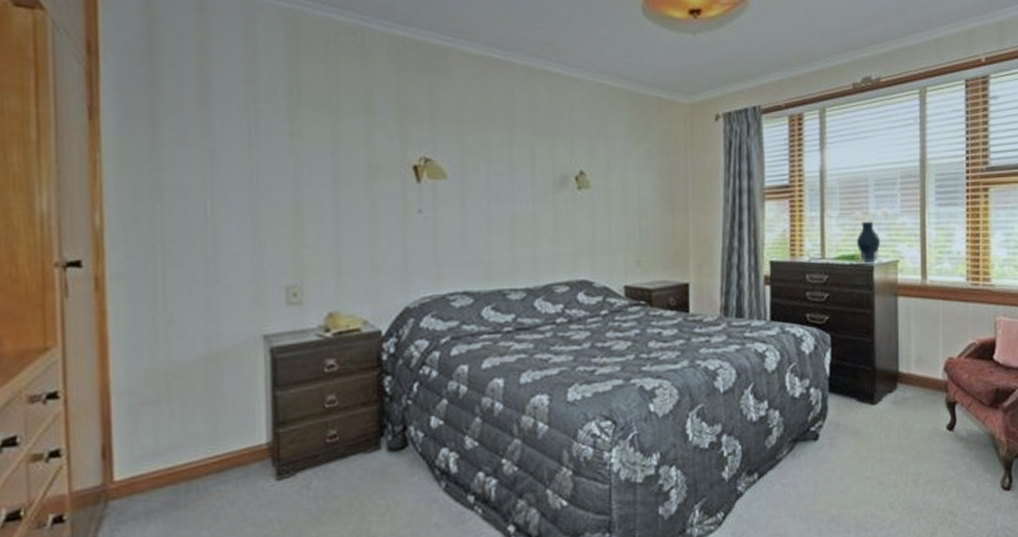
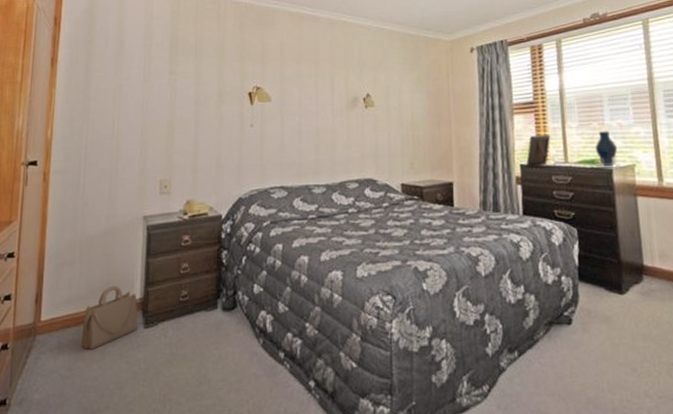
handbag: none [180,428,266,513] -> present [81,285,138,349]
picture frame: none [777,225,807,267] -> present [526,135,551,169]

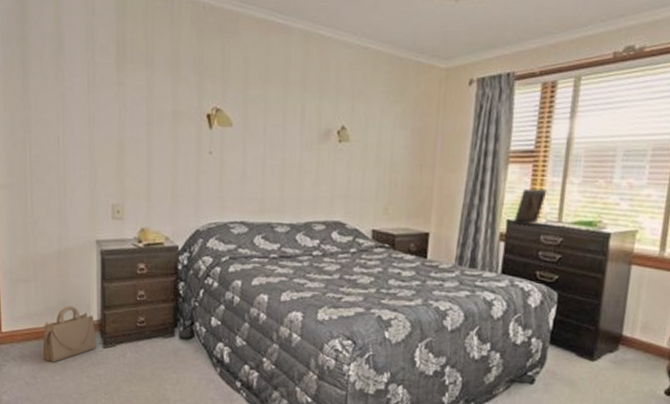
vase: present [595,131,618,167] -> none [595,190,622,231]

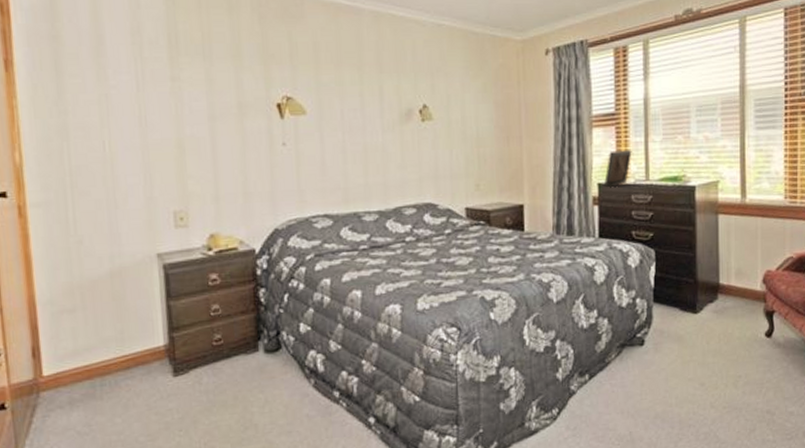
handbag: present [42,305,96,362] -> none [96,332,165,403]

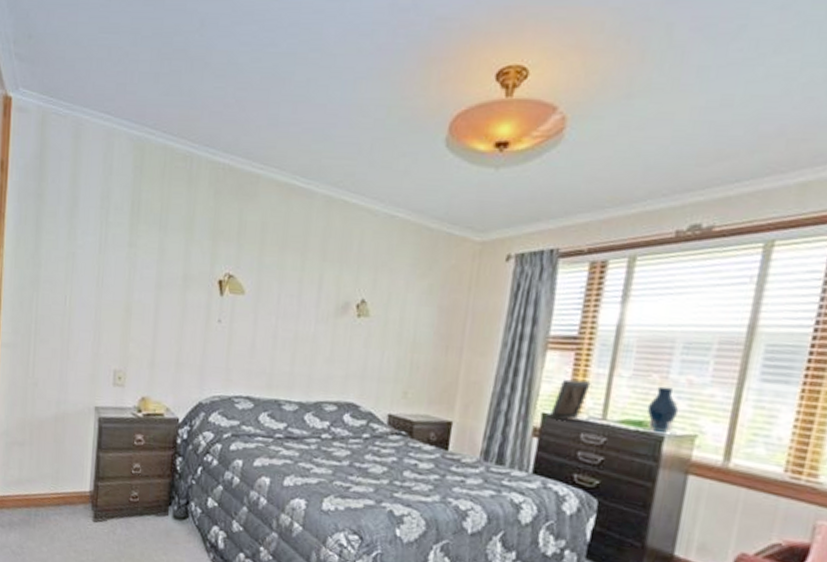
vase: none [678,145,702,184] -> present [647,386,679,434]

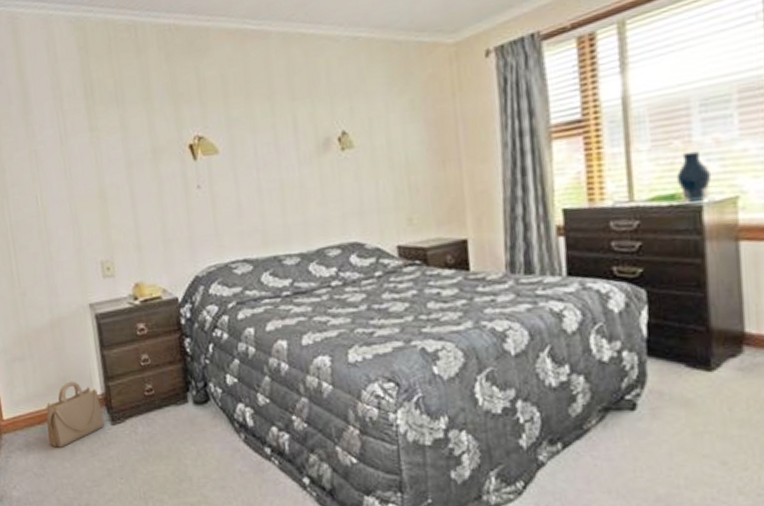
handbag: none [31,473,88,533] -> present [46,381,105,448]
picture frame: present [550,379,591,421] -> none [571,164,608,214]

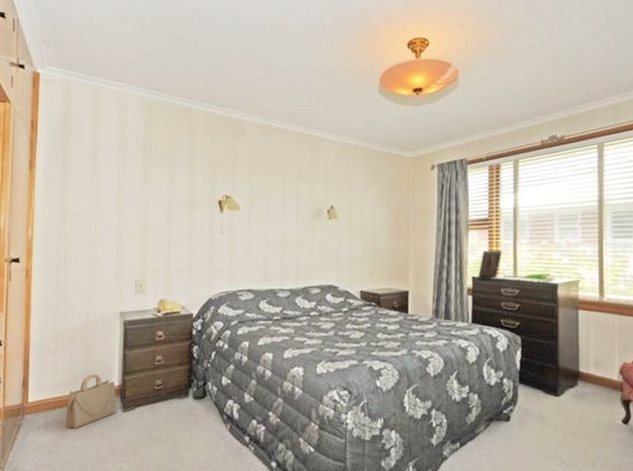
picture frame: none [571,164,608,214] -> present [478,250,502,281]
vase: present [676,151,712,203] -> none [543,248,564,282]

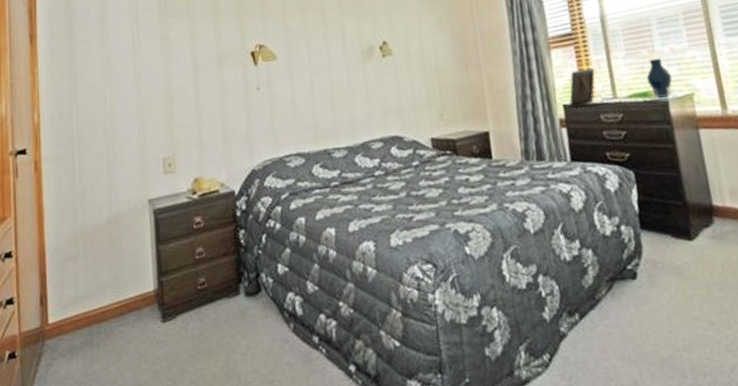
handbag: present [65,373,117,429] -> none [94,278,155,351]
vase: none [543,248,564,282] -> present [646,58,673,99]

